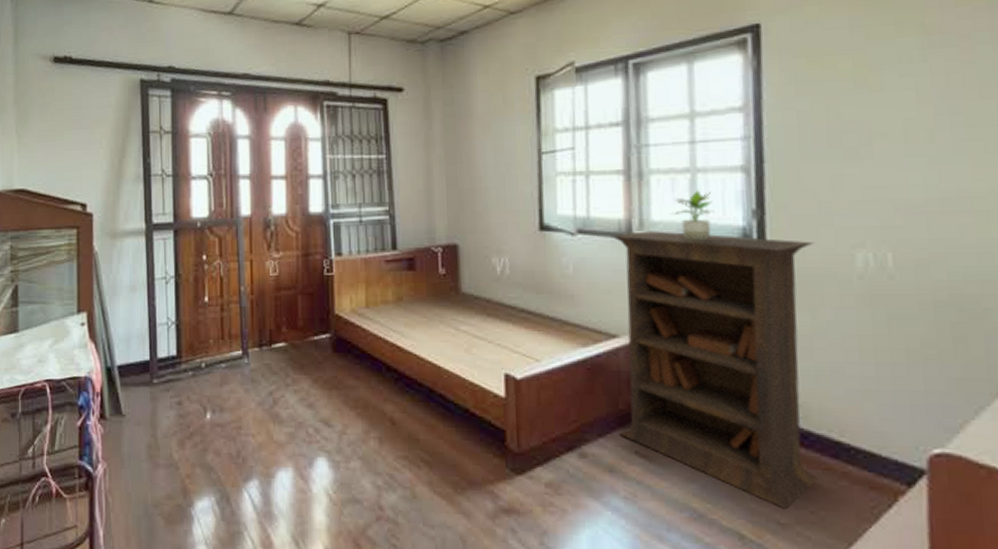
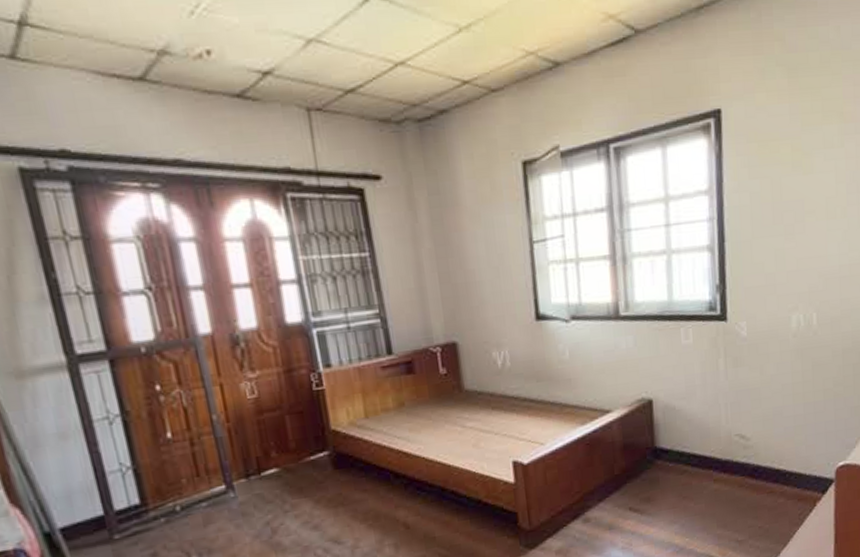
bookcase: present [612,231,819,509] -> none [602,309,764,530]
potted plant: present [672,190,714,241] -> none [653,270,686,318]

